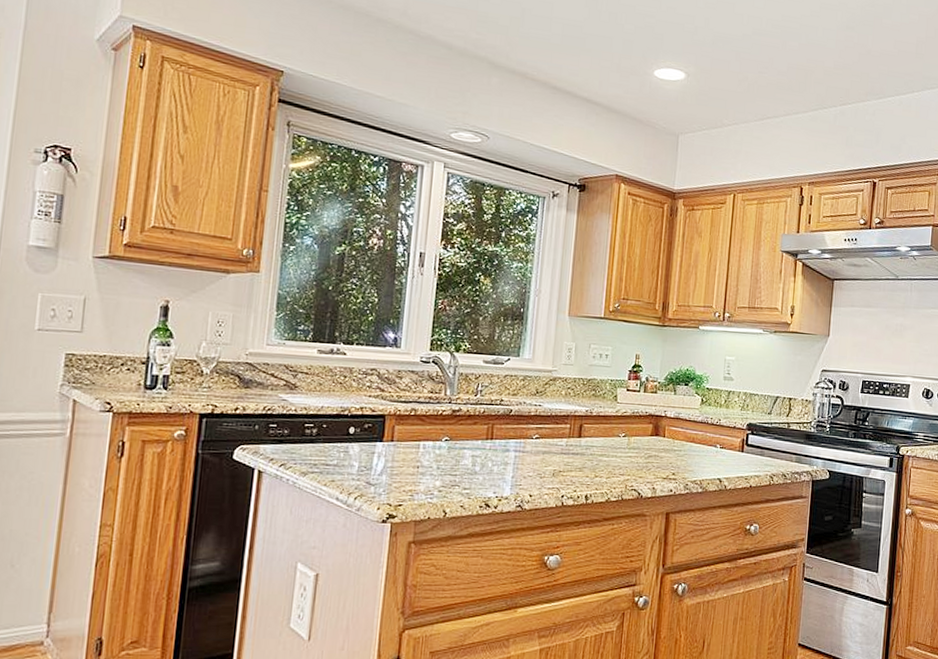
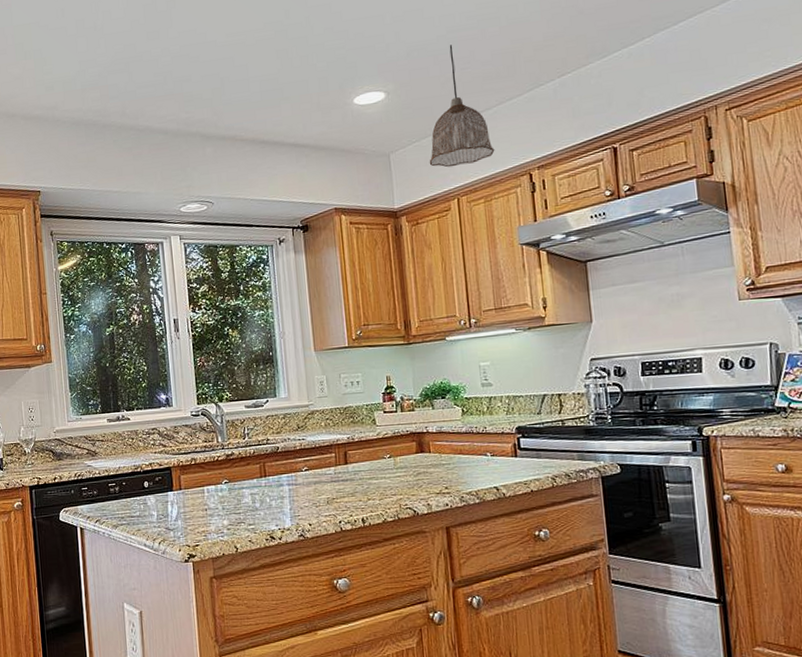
pendant lamp: none [714,46,775,165] -> present [429,45,495,168]

